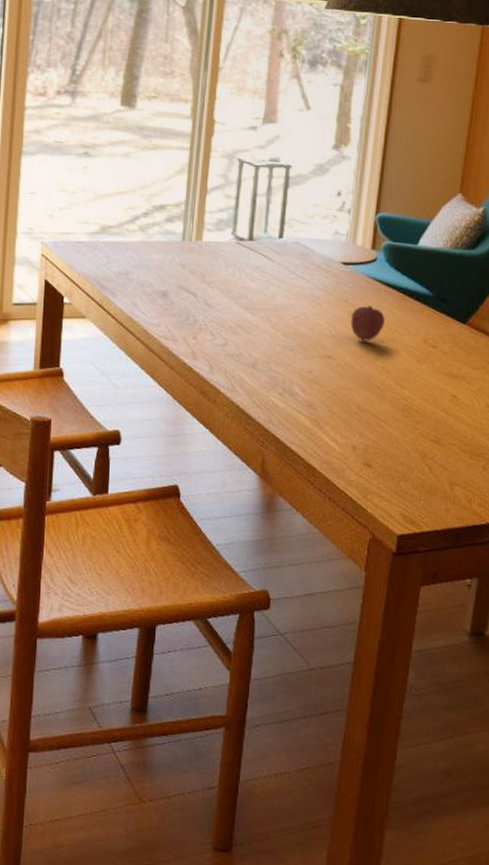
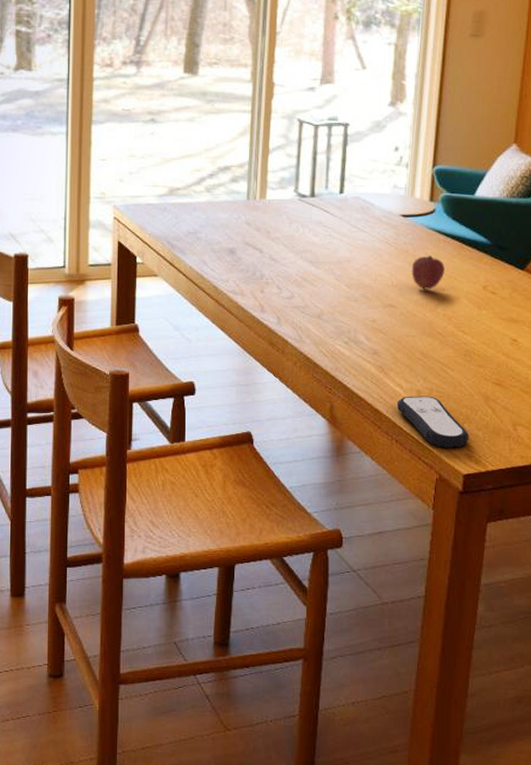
remote control: none [330,451,405,507] -> present [396,396,469,448]

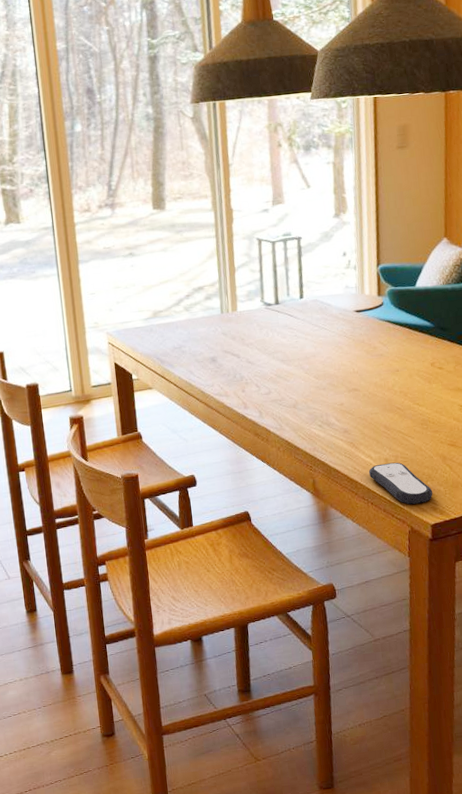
fruit: present [411,256,445,290] -> none [368,342,397,373]

